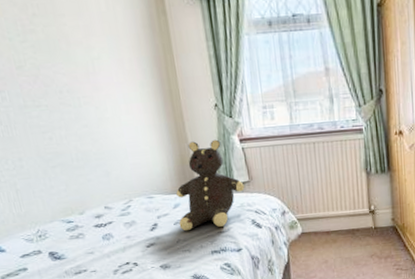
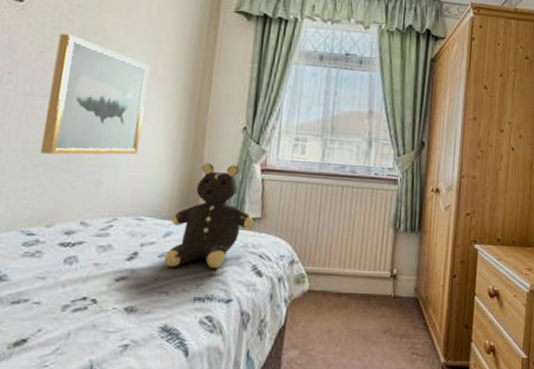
wall art: none [28,45,132,156] -> present [39,33,150,155]

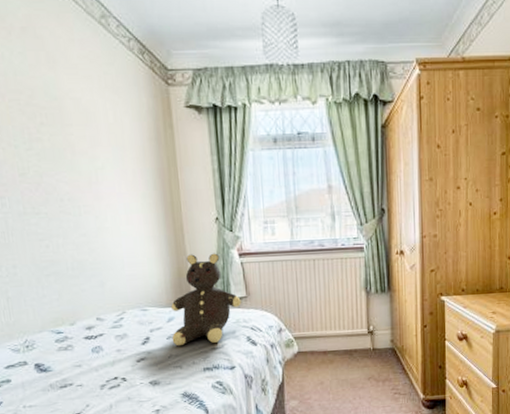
wall art: present [39,33,150,155] -> none [34,153,129,265]

